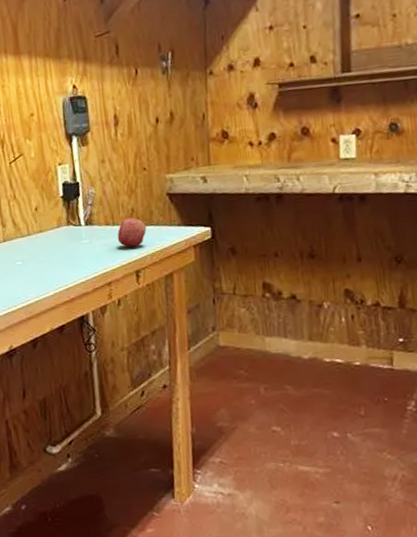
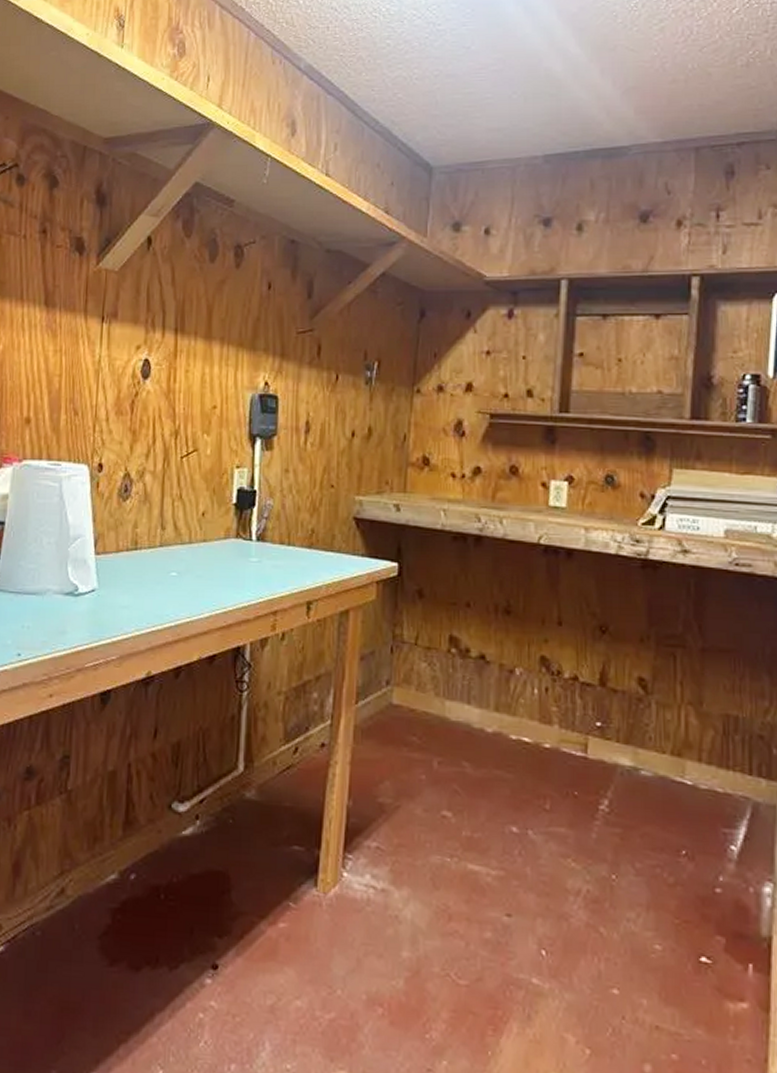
fruit: present [117,217,147,247] -> none [291,539,326,574]

